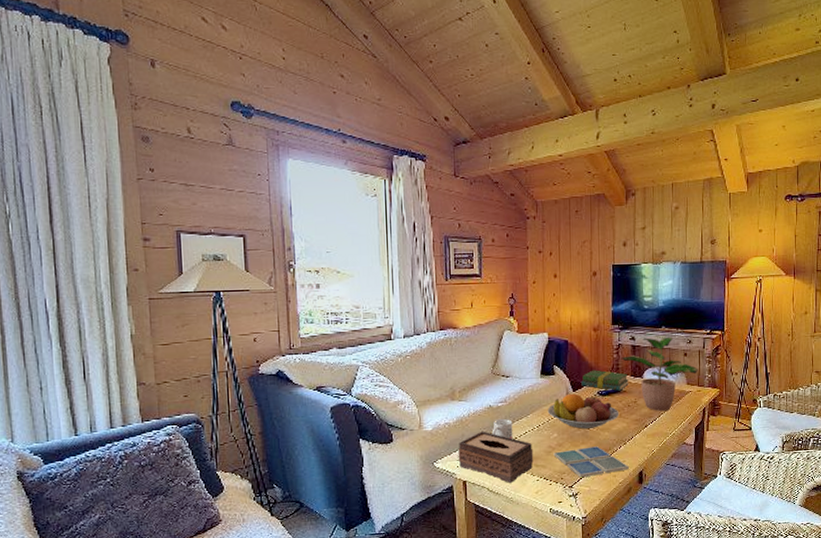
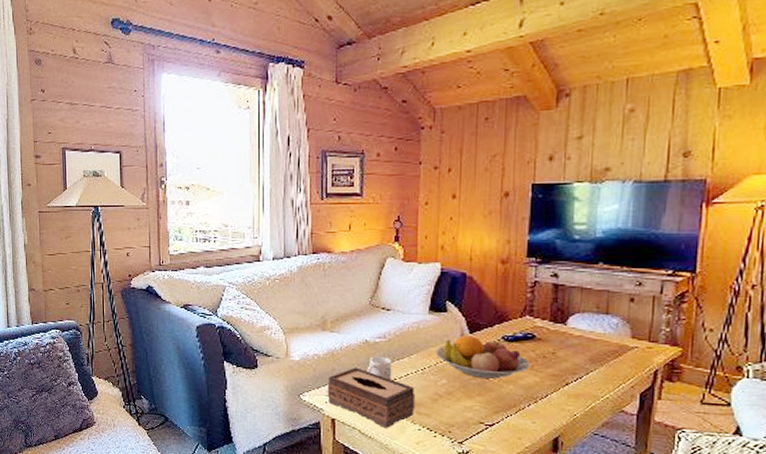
drink coaster: present [553,446,629,478] -> none [440,400,540,435]
book: present [581,370,629,391] -> none [481,310,546,338]
potted plant: present [621,336,698,411] -> none [537,275,650,368]

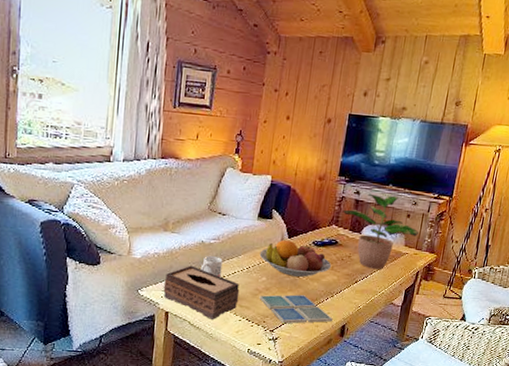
drink coaster: none [440,400,540,435] -> present [259,294,333,324]
potted plant: none [537,275,650,368] -> present [342,193,418,269]

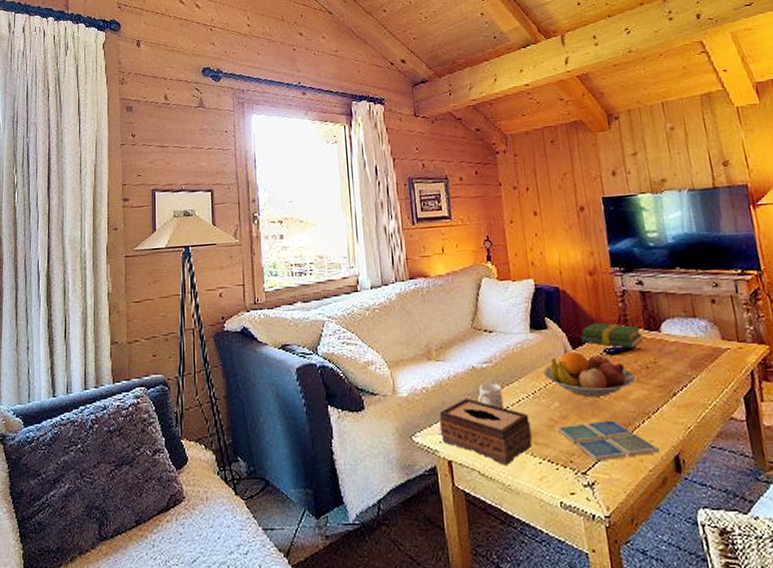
book: none [298,219,347,244] -> present [581,322,643,349]
potted plant: present [342,193,418,269] -> none [628,279,734,375]

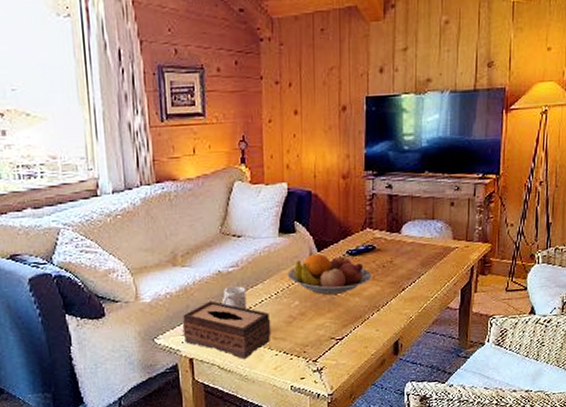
drink coaster: present [556,420,660,462] -> none [294,314,383,351]
book: present [581,322,643,349] -> none [327,225,384,250]

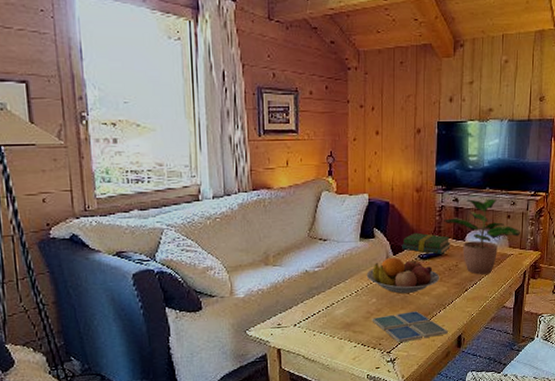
tissue box: present [182,300,272,359] -> none [272,297,351,350]
mug: present [221,285,247,309] -> none [308,284,330,305]
drink coaster: none [294,314,383,351] -> present [372,311,448,344]
book: none [327,225,384,250] -> present [402,232,451,254]
potted plant: none [375,183,466,272] -> present [444,198,520,275]

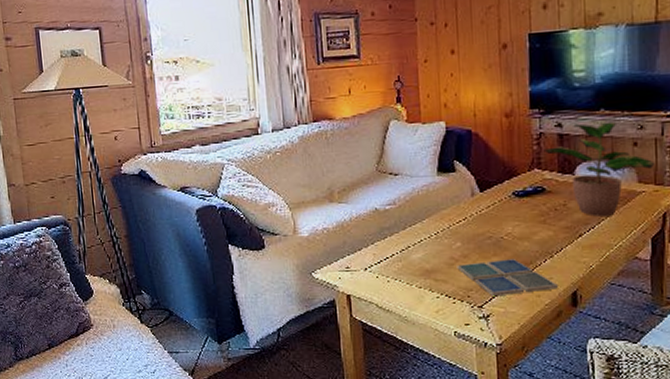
fruit bowl: present [366,257,440,294] -> none [447,194,543,237]
book: present [402,232,451,254] -> none [490,165,555,191]

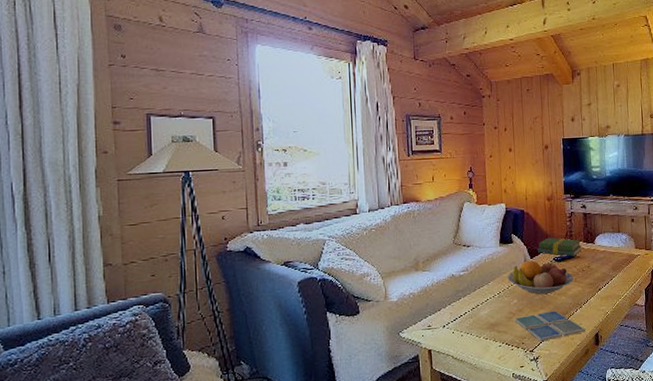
fruit bowl: none [447,194,543,237] -> present [507,260,575,294]
book: none [490,165,555,191] -> present [538,237,582,257]
potted plant: present [544,121,654,217] -> none [574,204,645,275]

